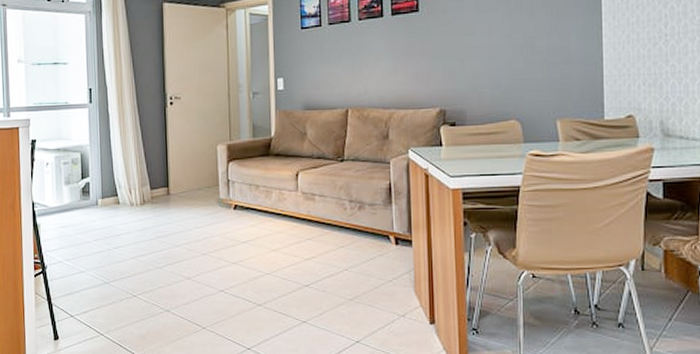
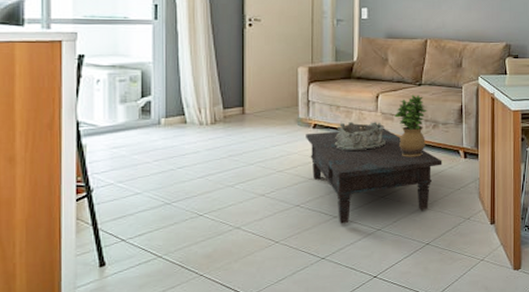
coffee table: none [227,209,371,313] -> present [306,128,443,224]
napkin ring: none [255,202,308,235] -> present [334,122,386,152]
potted plant: none [316,172,351,242] -> present [395,95,427,157]

